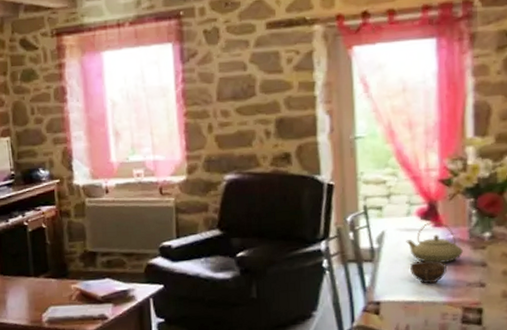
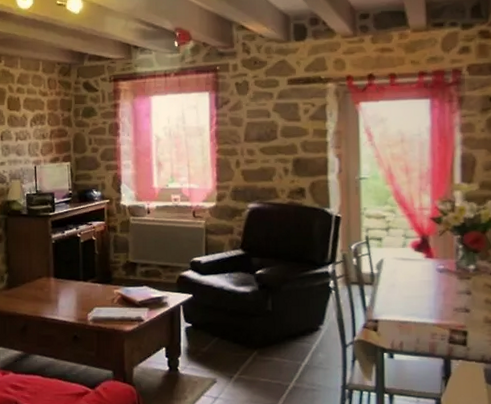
teapot: present [406,221,464,263] -> none [401,253,452,289]
cup: present [410,260,447,284] -> none [405,286,436,307]

